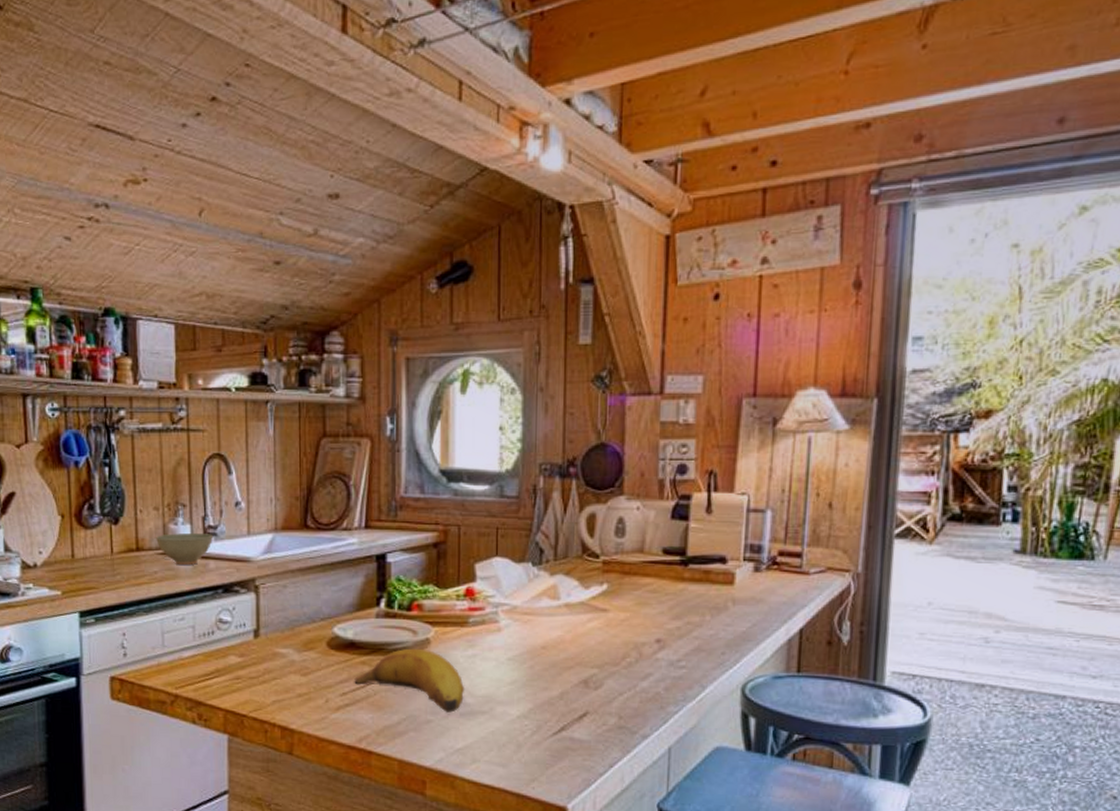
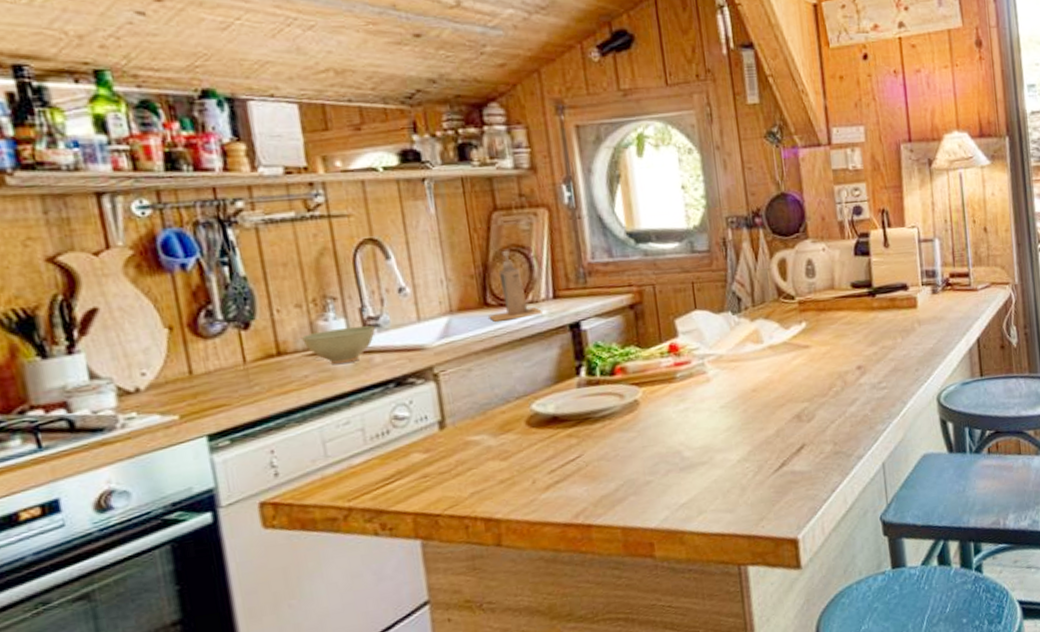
soap dispenser: none [307,476,354,544] -> present [489,250,543,322]
fruit: present [354,648,465,713] -> none [562,411,682,470]

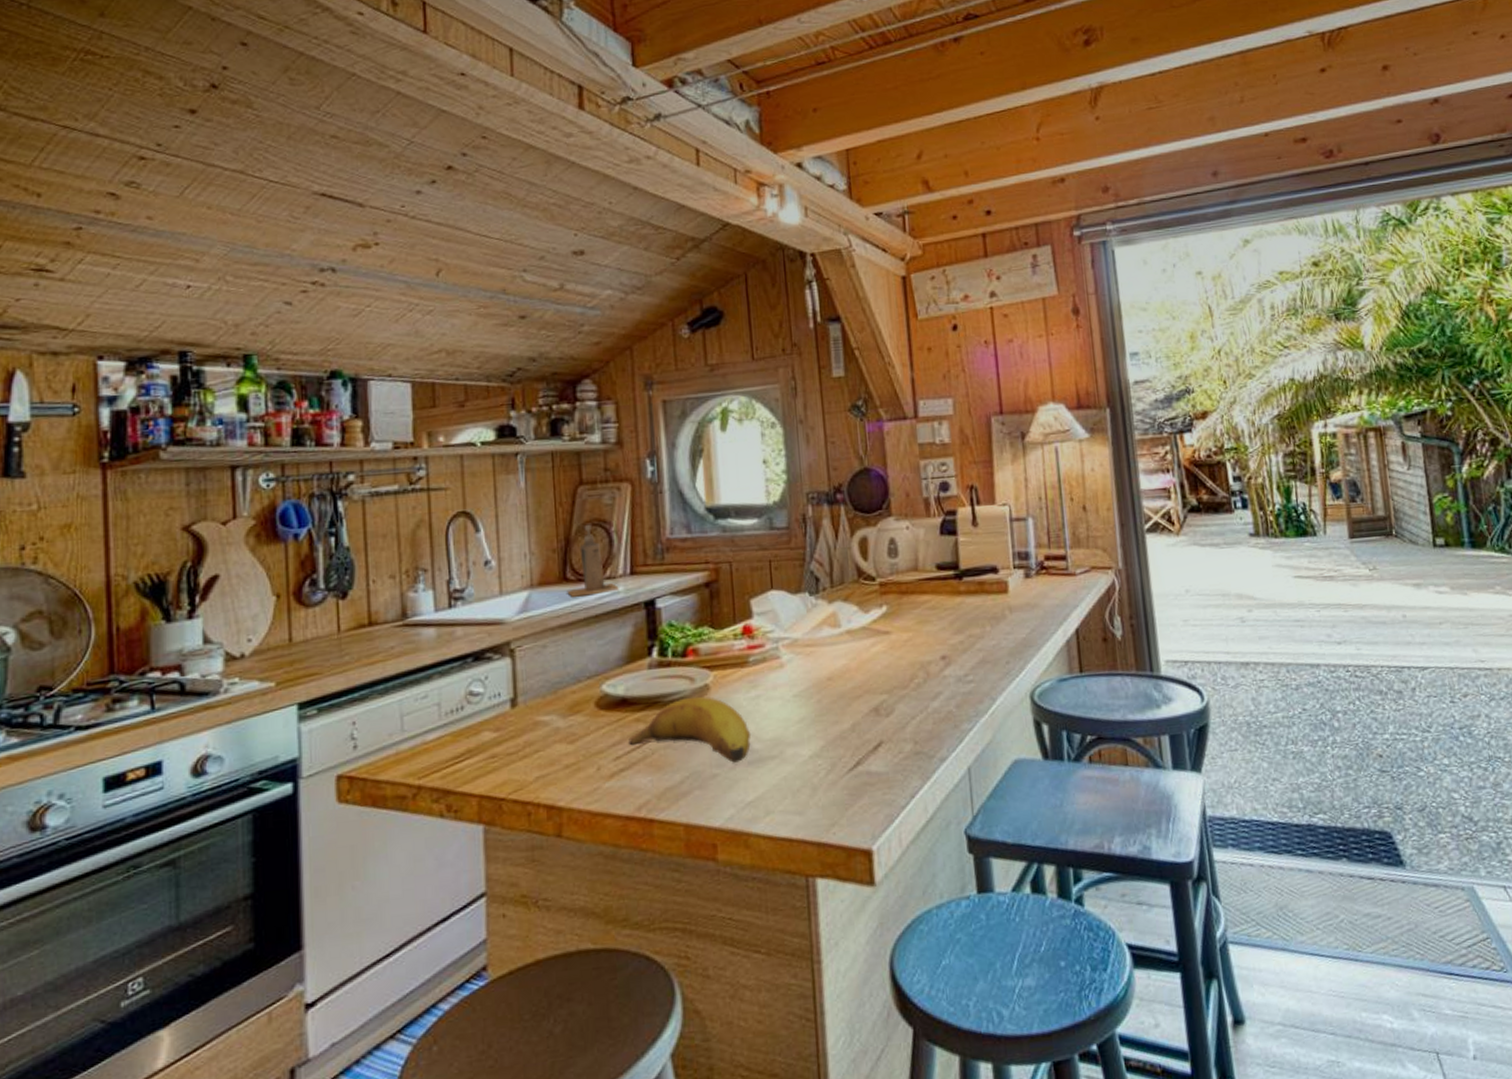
bowl: present [300,325,376,365] -> none [391,598,461,637]
fruit: none [562,411,682,470] -> present [628,696,752,763]

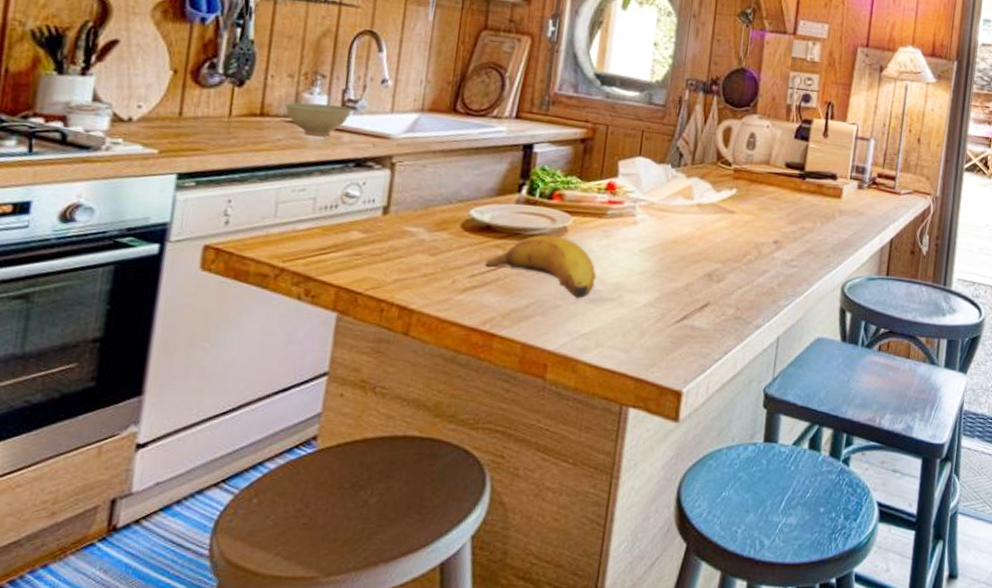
bowl: none [391,598,461,637] -> present [284,102,353,136]
soap dispenser: present [567,524,619,597] -> none [454,66,503,131]

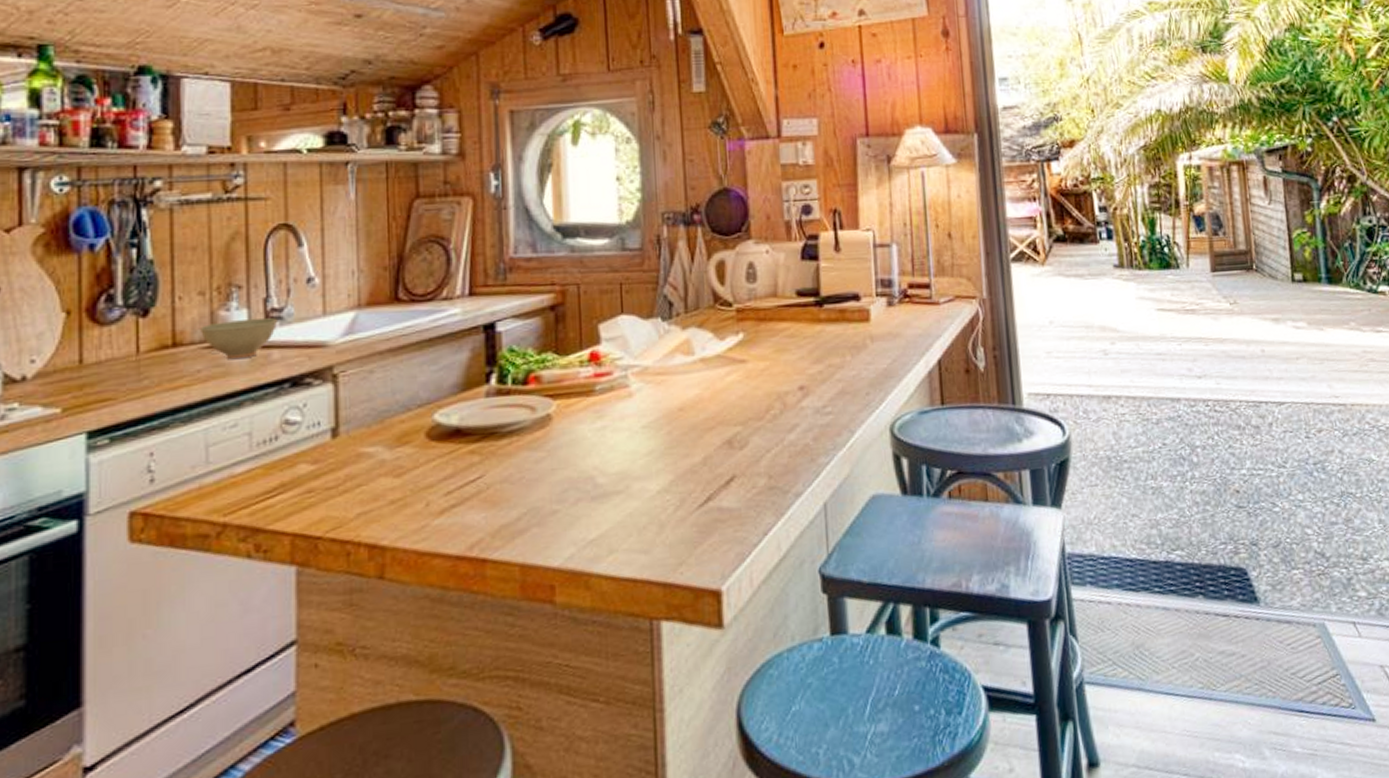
fruit: present [485,235,597,299] -> none [461,427,596,498]

